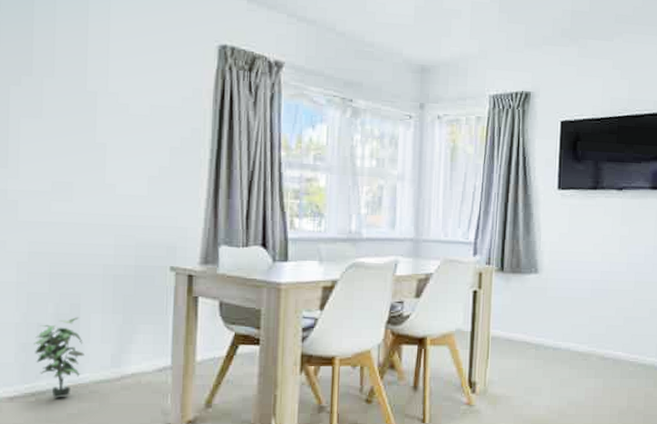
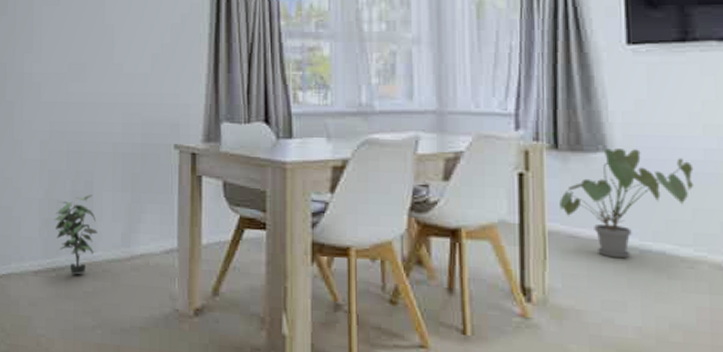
house plant: none [501,271,593,355] -> present [559,148,694,259]

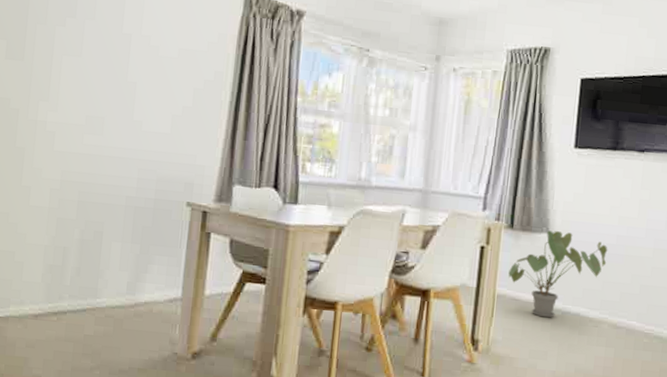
potted plant: present [54,194,98,275] -> none [59,244,103,319]

